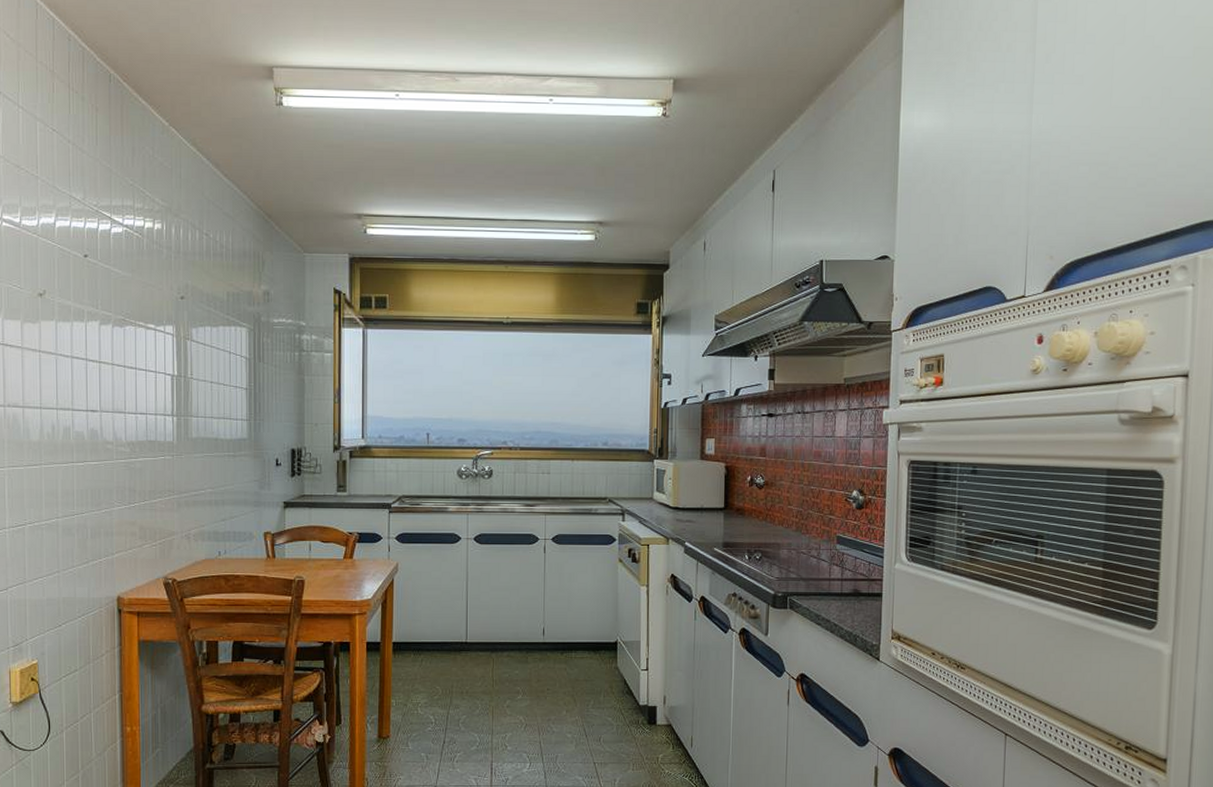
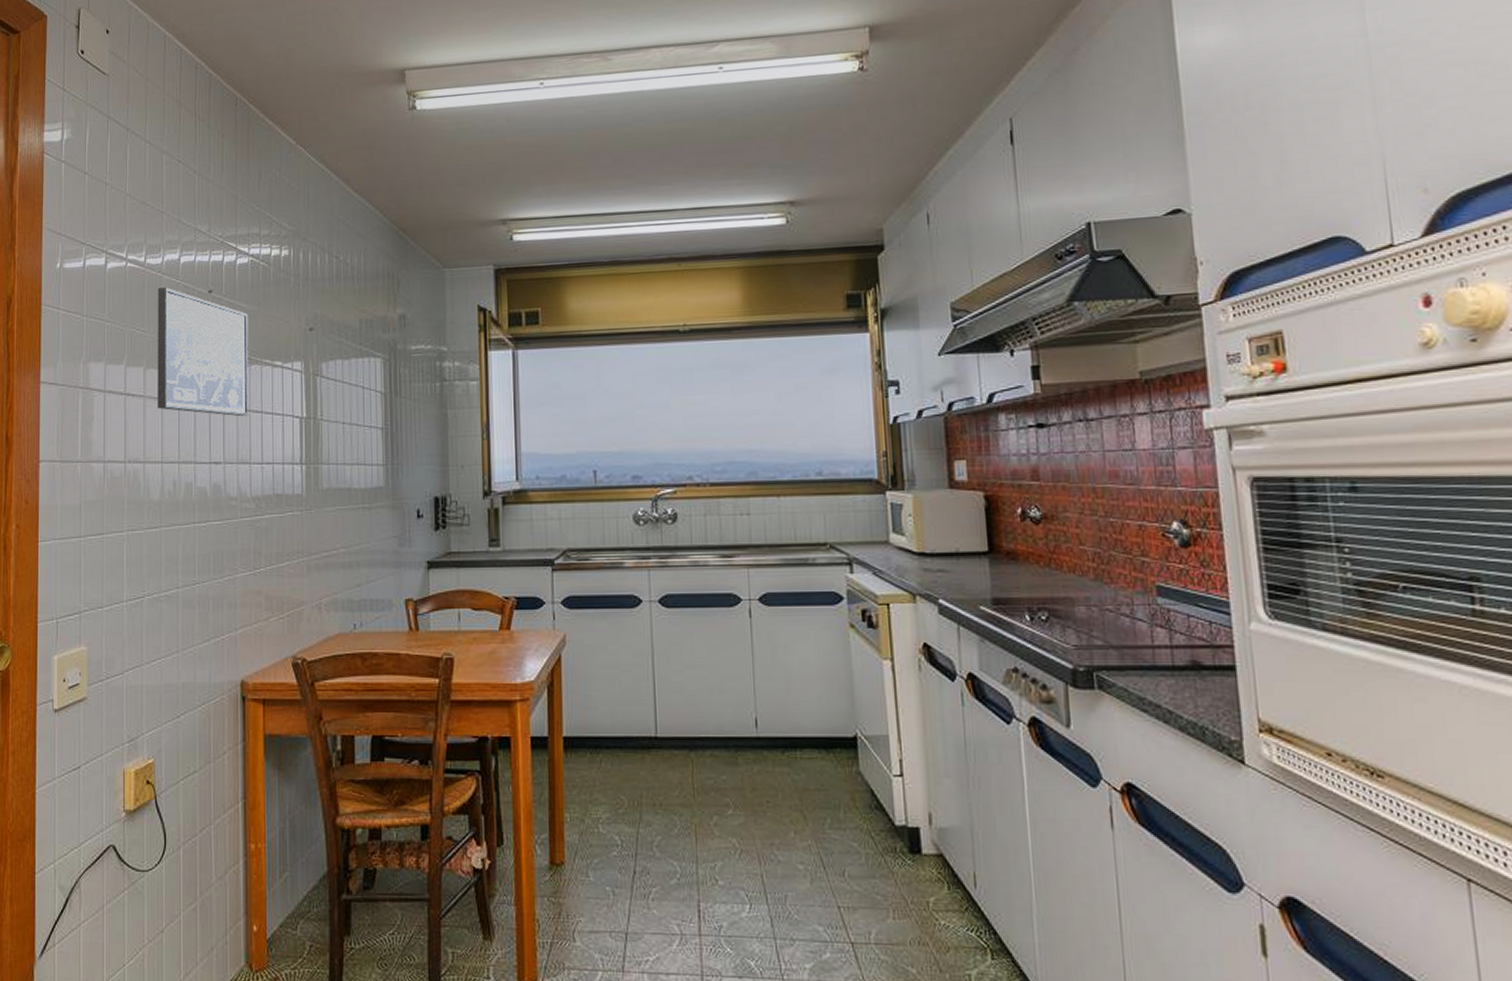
wall art: none [33,249,124,372] -> present [157,287,249,417]

